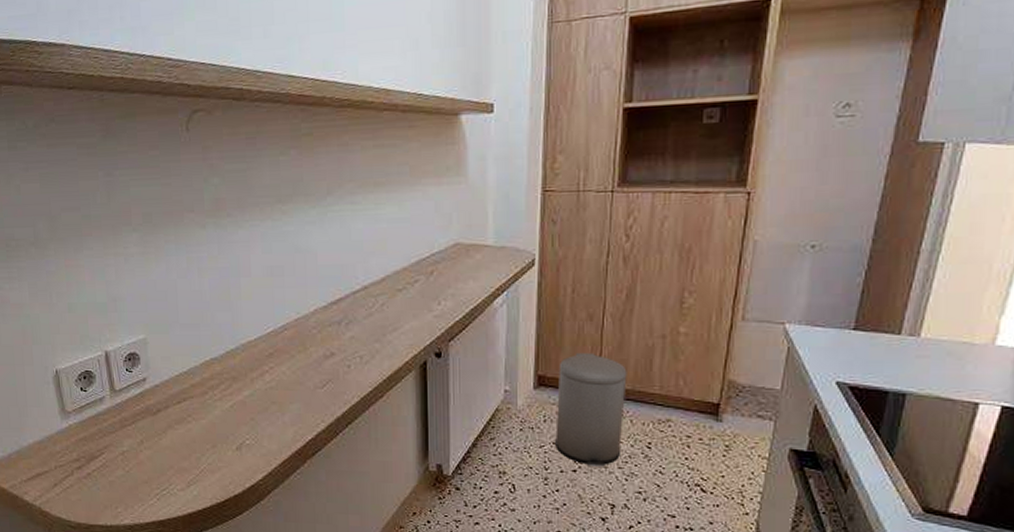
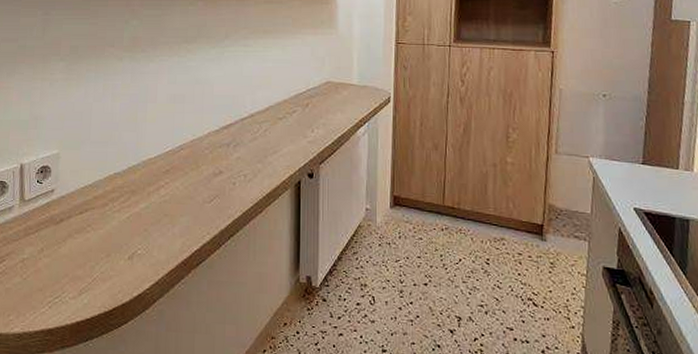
pedal bin: present [555,352,627,468] -> none [409,177,467,282]

